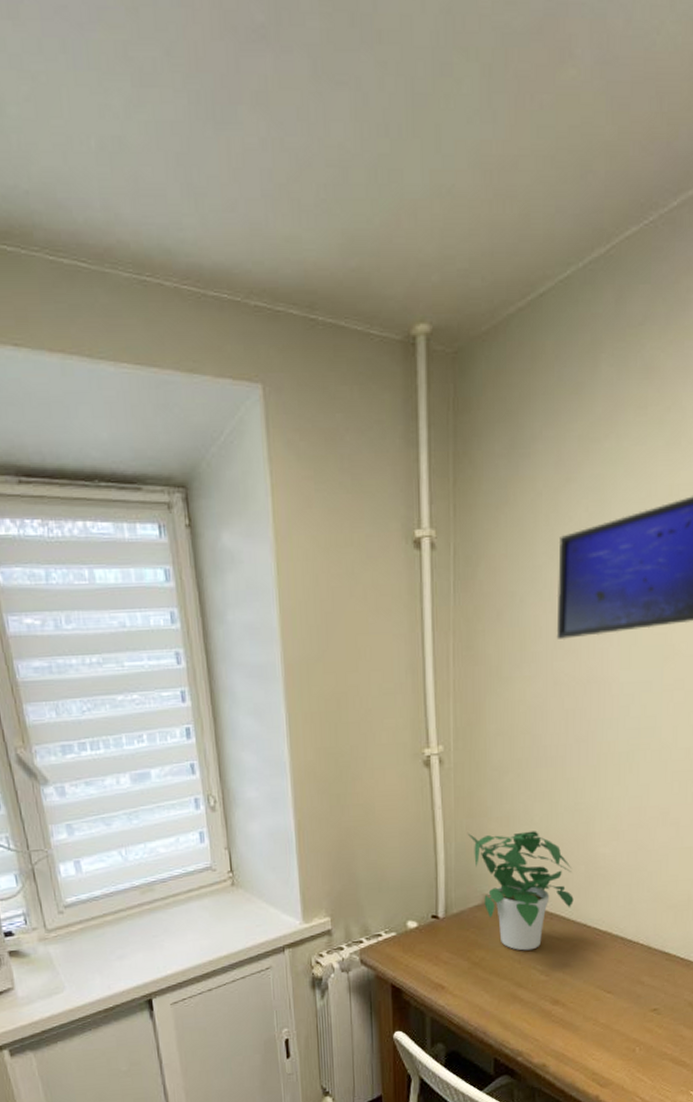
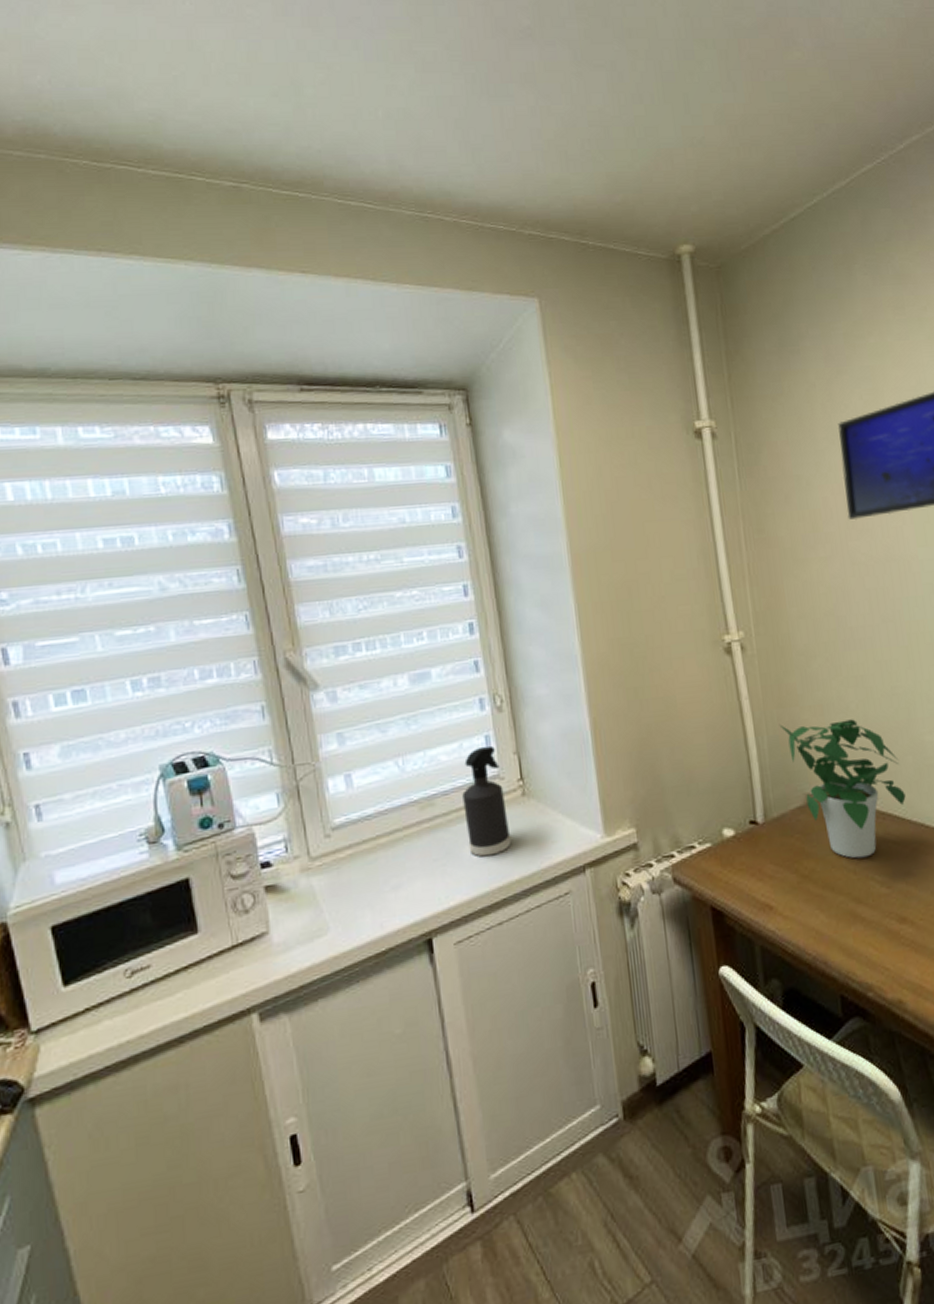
spray bottle: none [178,841,221,936] -> present [462,745,512,857]

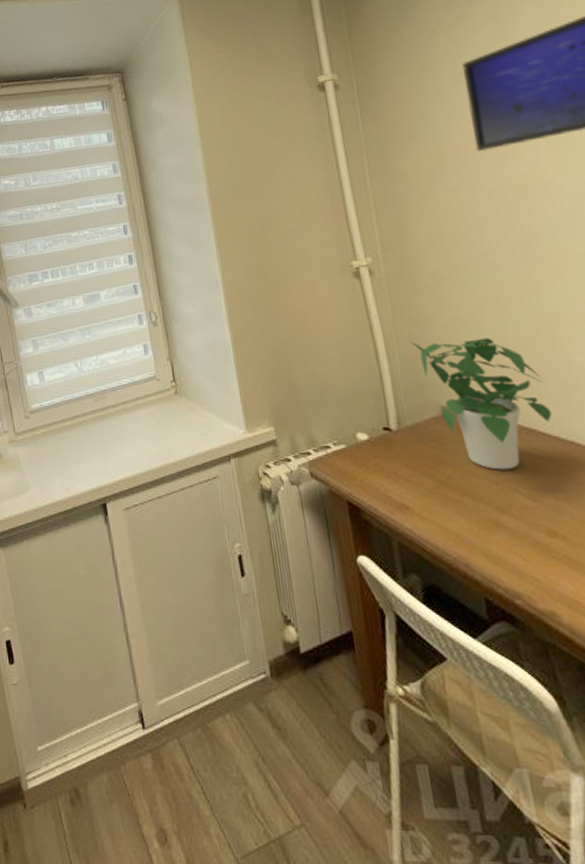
spray bottle: present [462,745,512,857] -> none [127,352,168,442]

